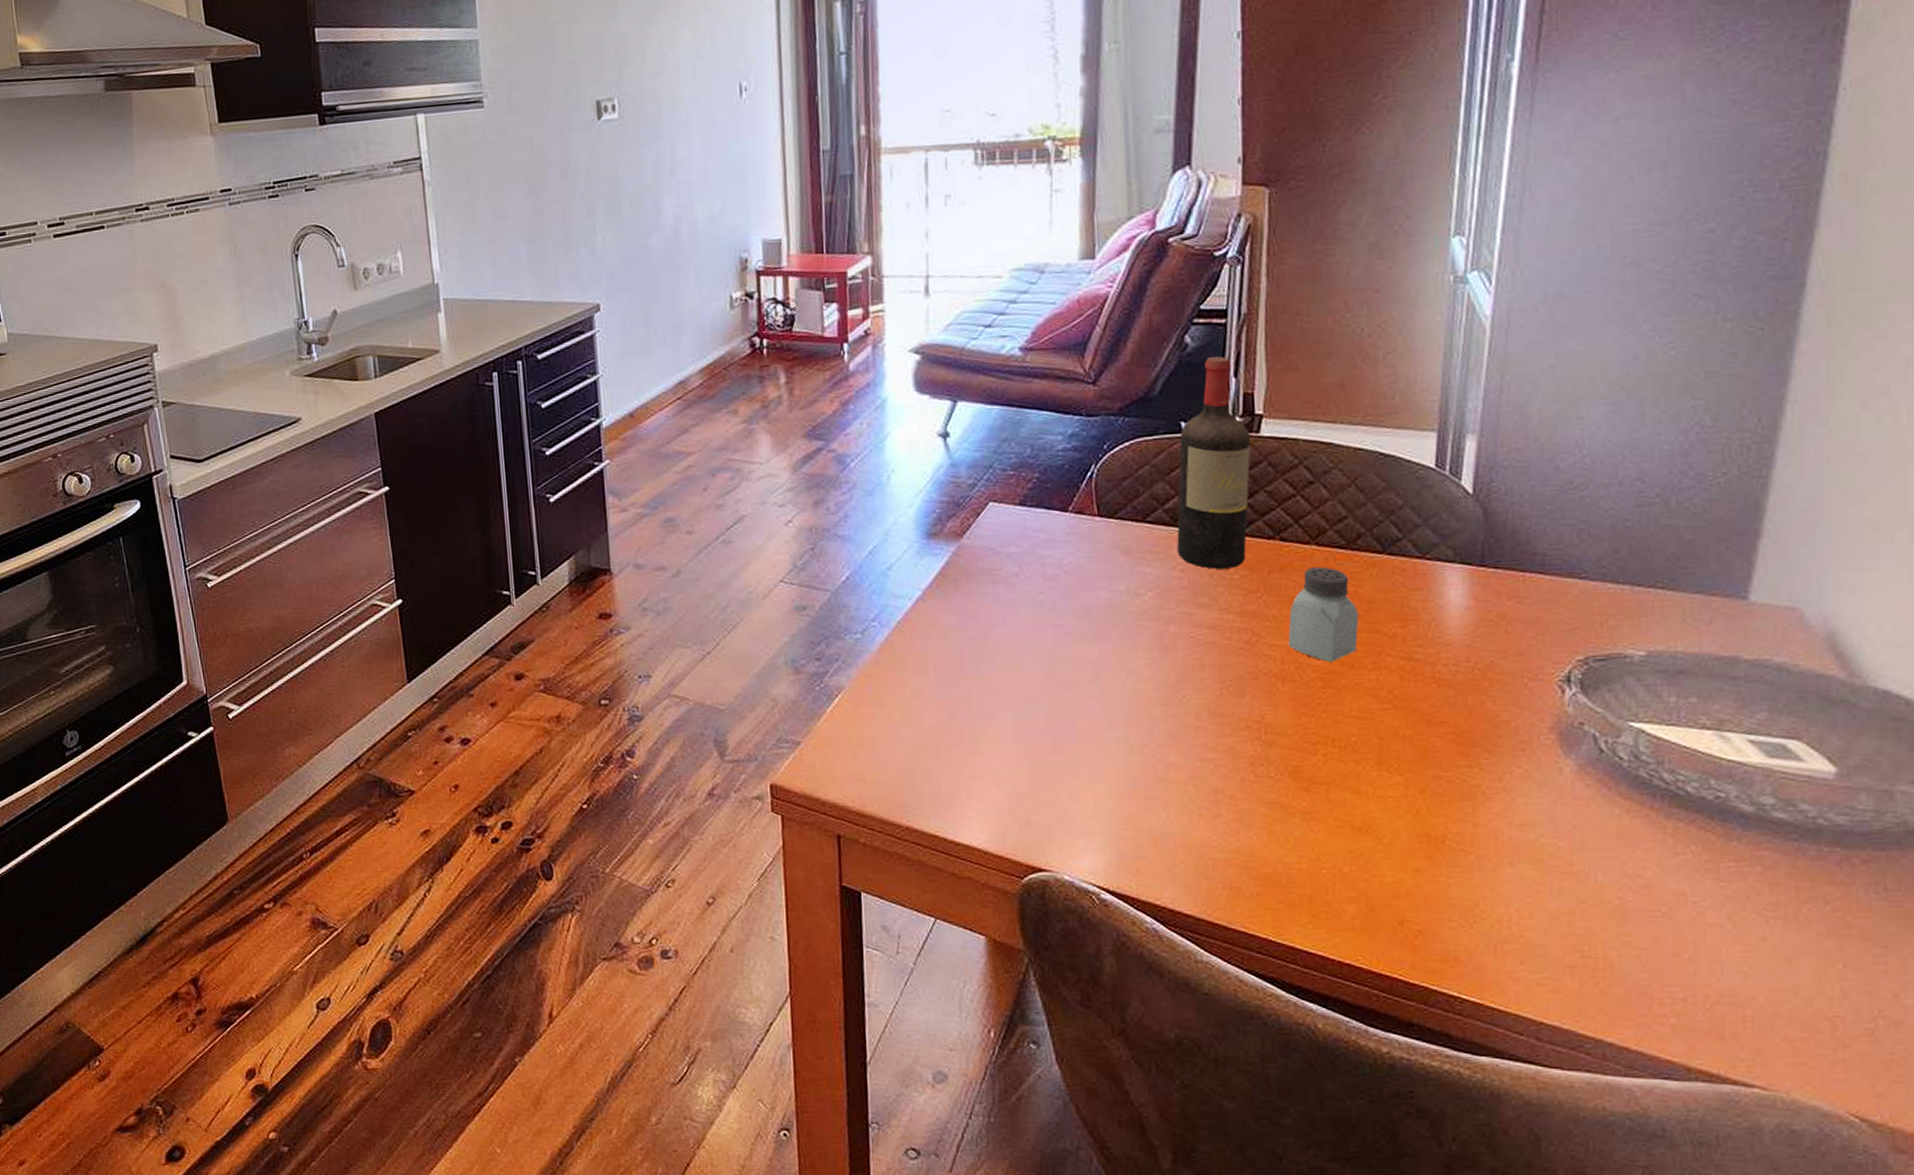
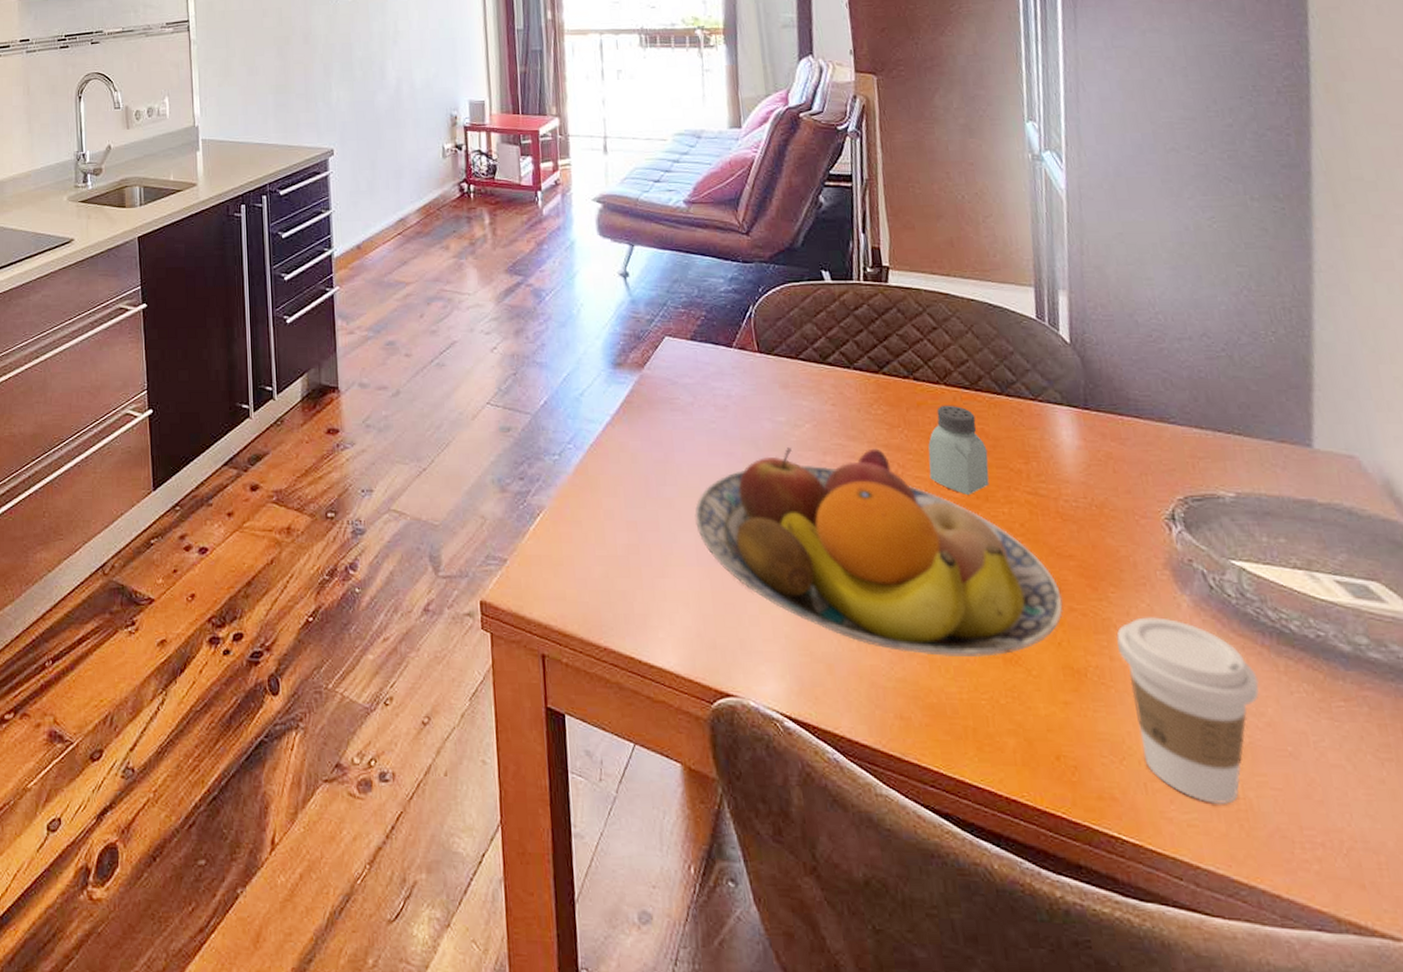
fruit bowl: none [1014,616,1427,828] -> present [695,447,1064,658]
wine bottle: present [1176,356,1251,569] -> none [822,214,887,404]
coffee cup: none [1484,782,1640,965] -> present [1116,617,1259,805]

